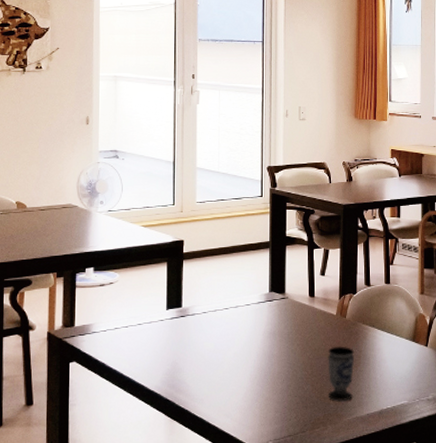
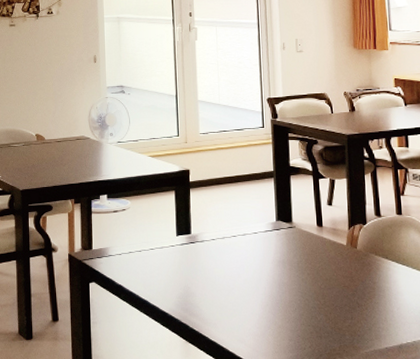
cup: present [328,347,354,401] -> none [340,278,369,333]

